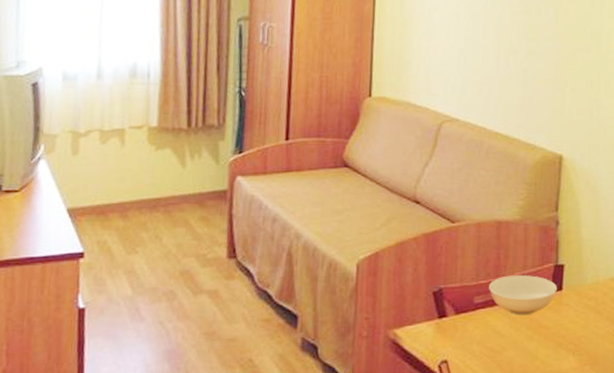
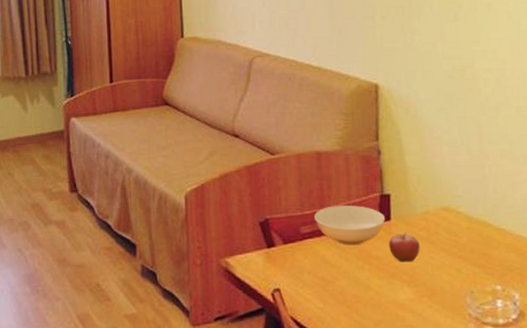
fruit: none [558,303,587,332] -> present [389,233,420,262]

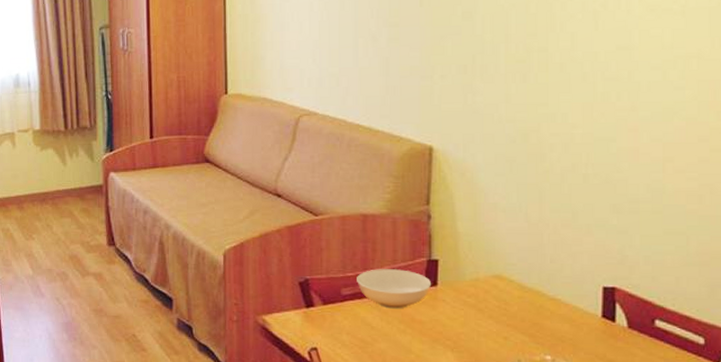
fruit: present [389,233,420,262] -> none [434,299,466,328]

